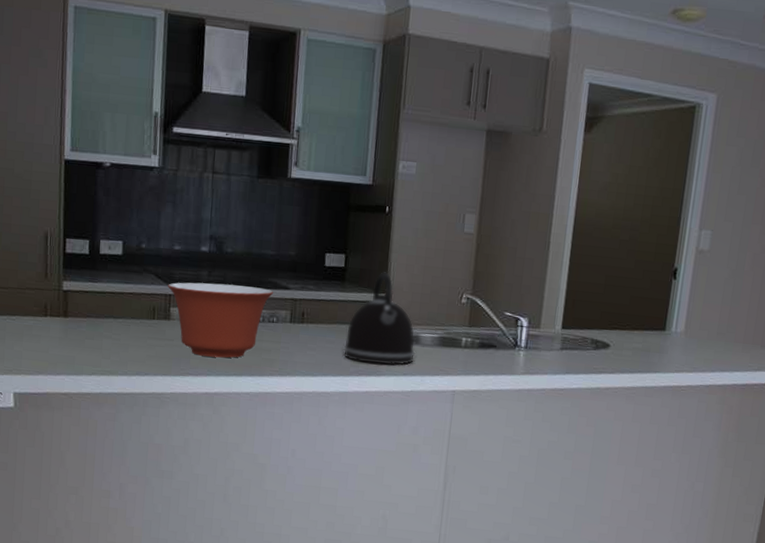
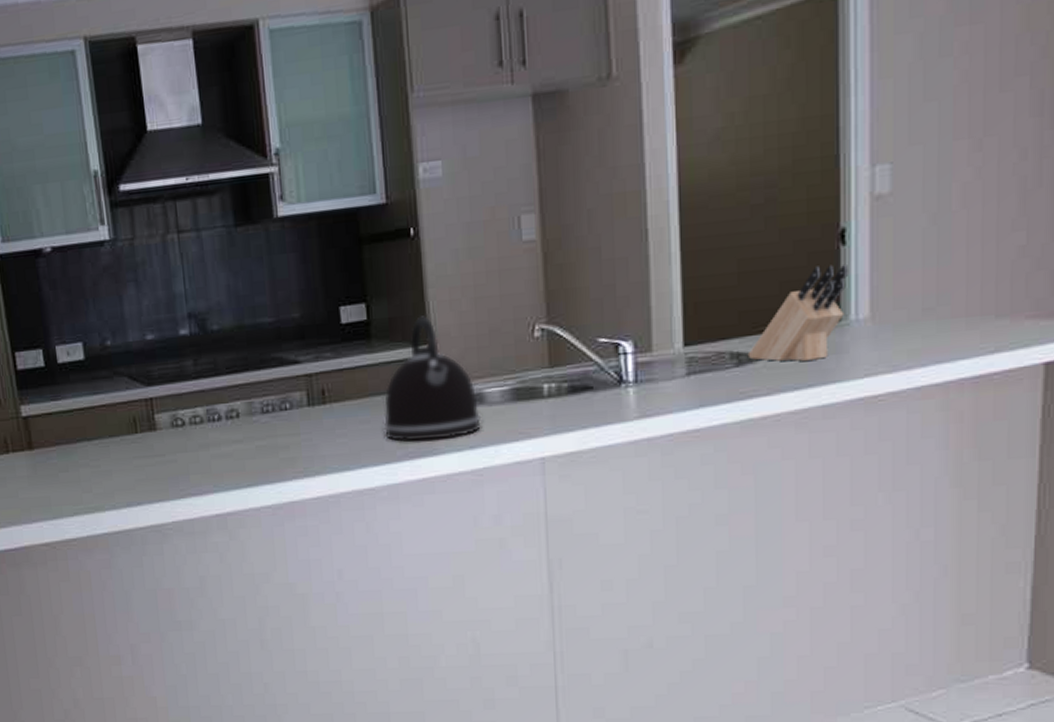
mixing bowl: present [168,282,274,358] -> none [146,367,281,469]
knife block: none [602,290,675,355] -> present [747,265,848,361]

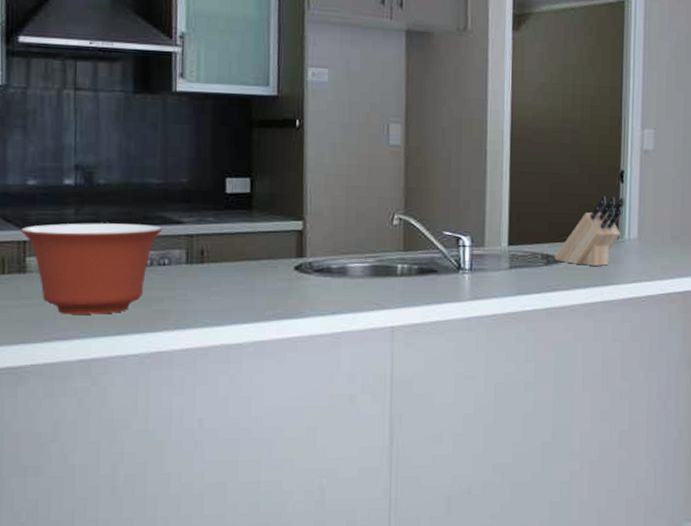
mixing bowl: none [146,367,281,469] -> present [21,223,163,314]
kettle: present [383,316,482,442] -> none [255,195,344,304]

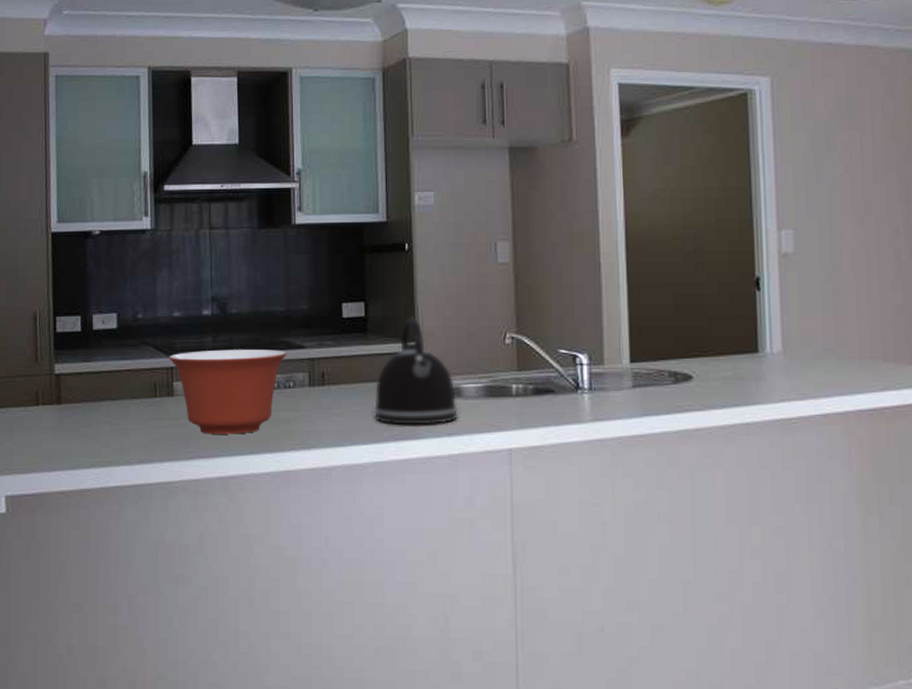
kettle: none [255,195,344,304] -> present [373,317,459,425]
knife block: present [554,196,625,266] -> none [683,306,763,383]

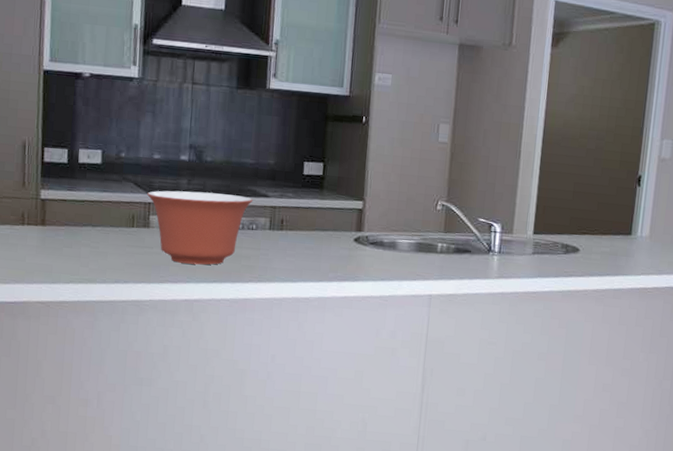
kettle: present [373,317,459,425] -> none [322,180,393,271]

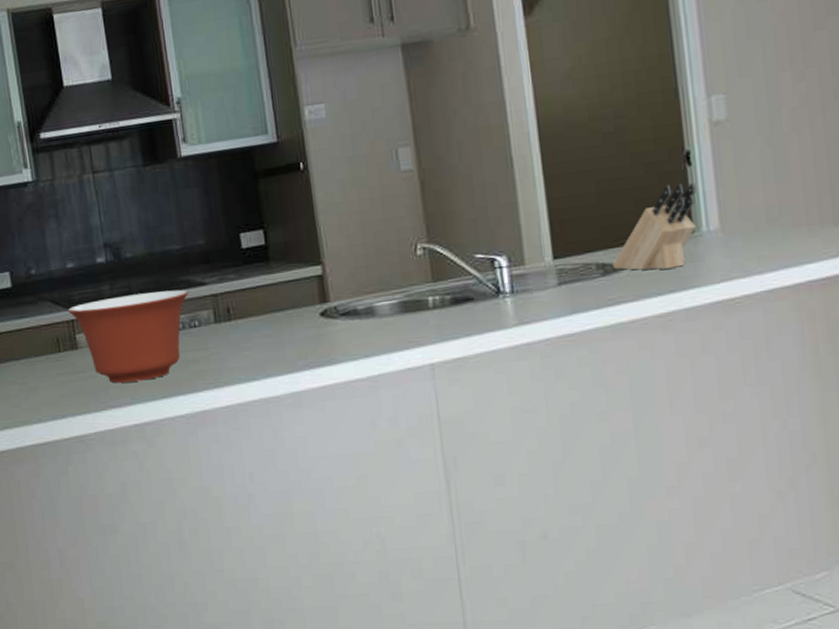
knife block: none [572,197,640,259] -> present [612,183,697,270]

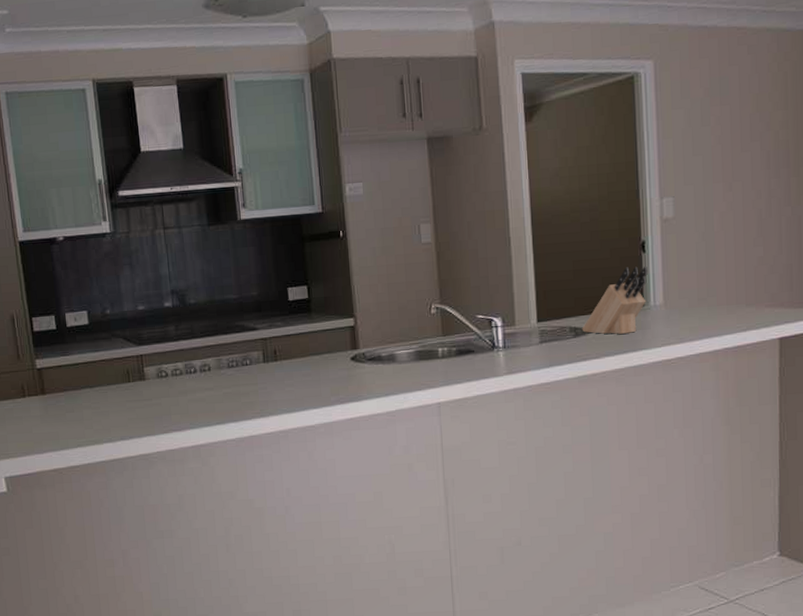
mixing bowl: present [68,289,189,383] -> none [138,333,243,410]

